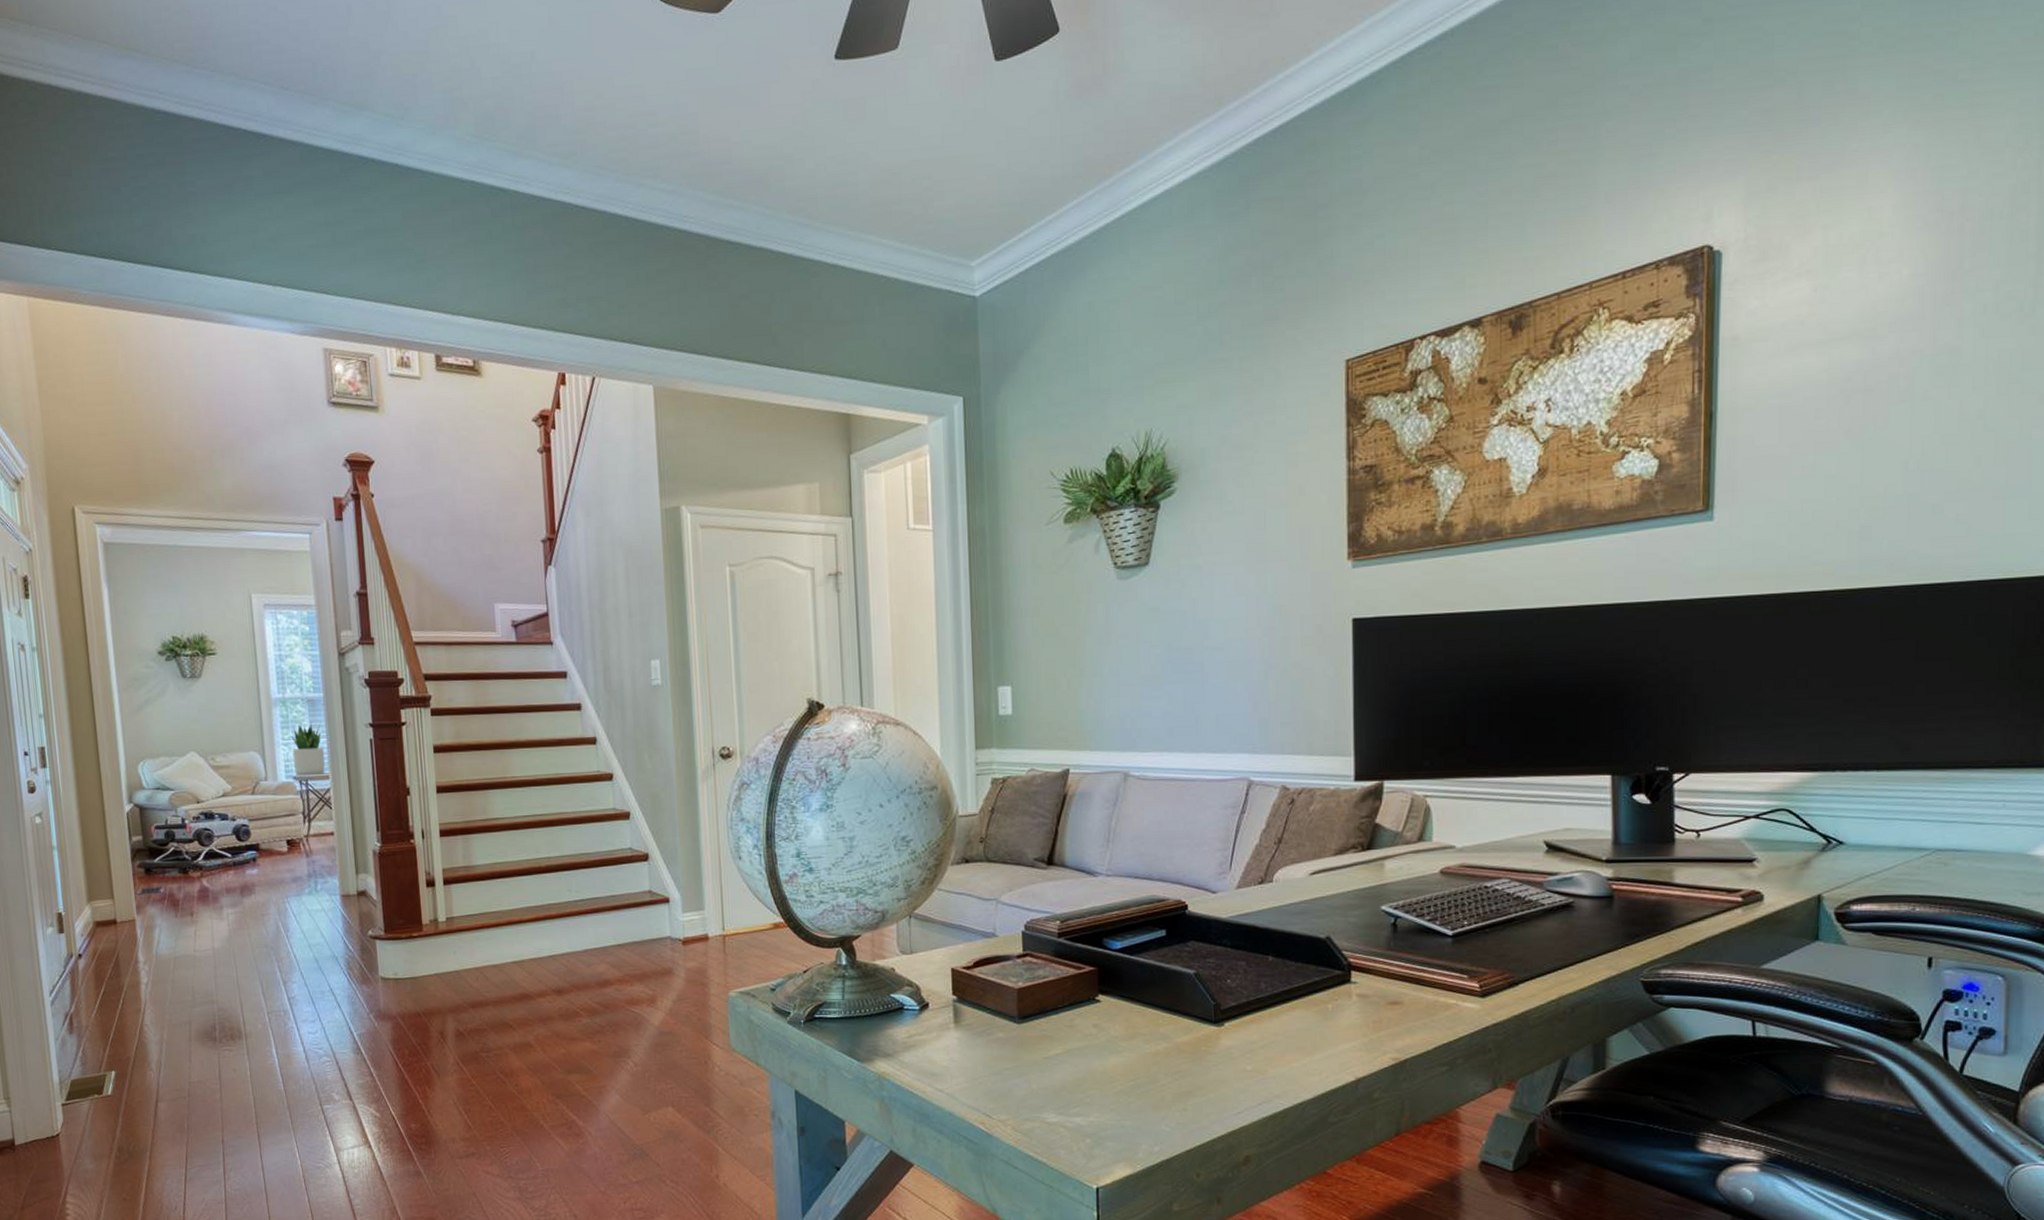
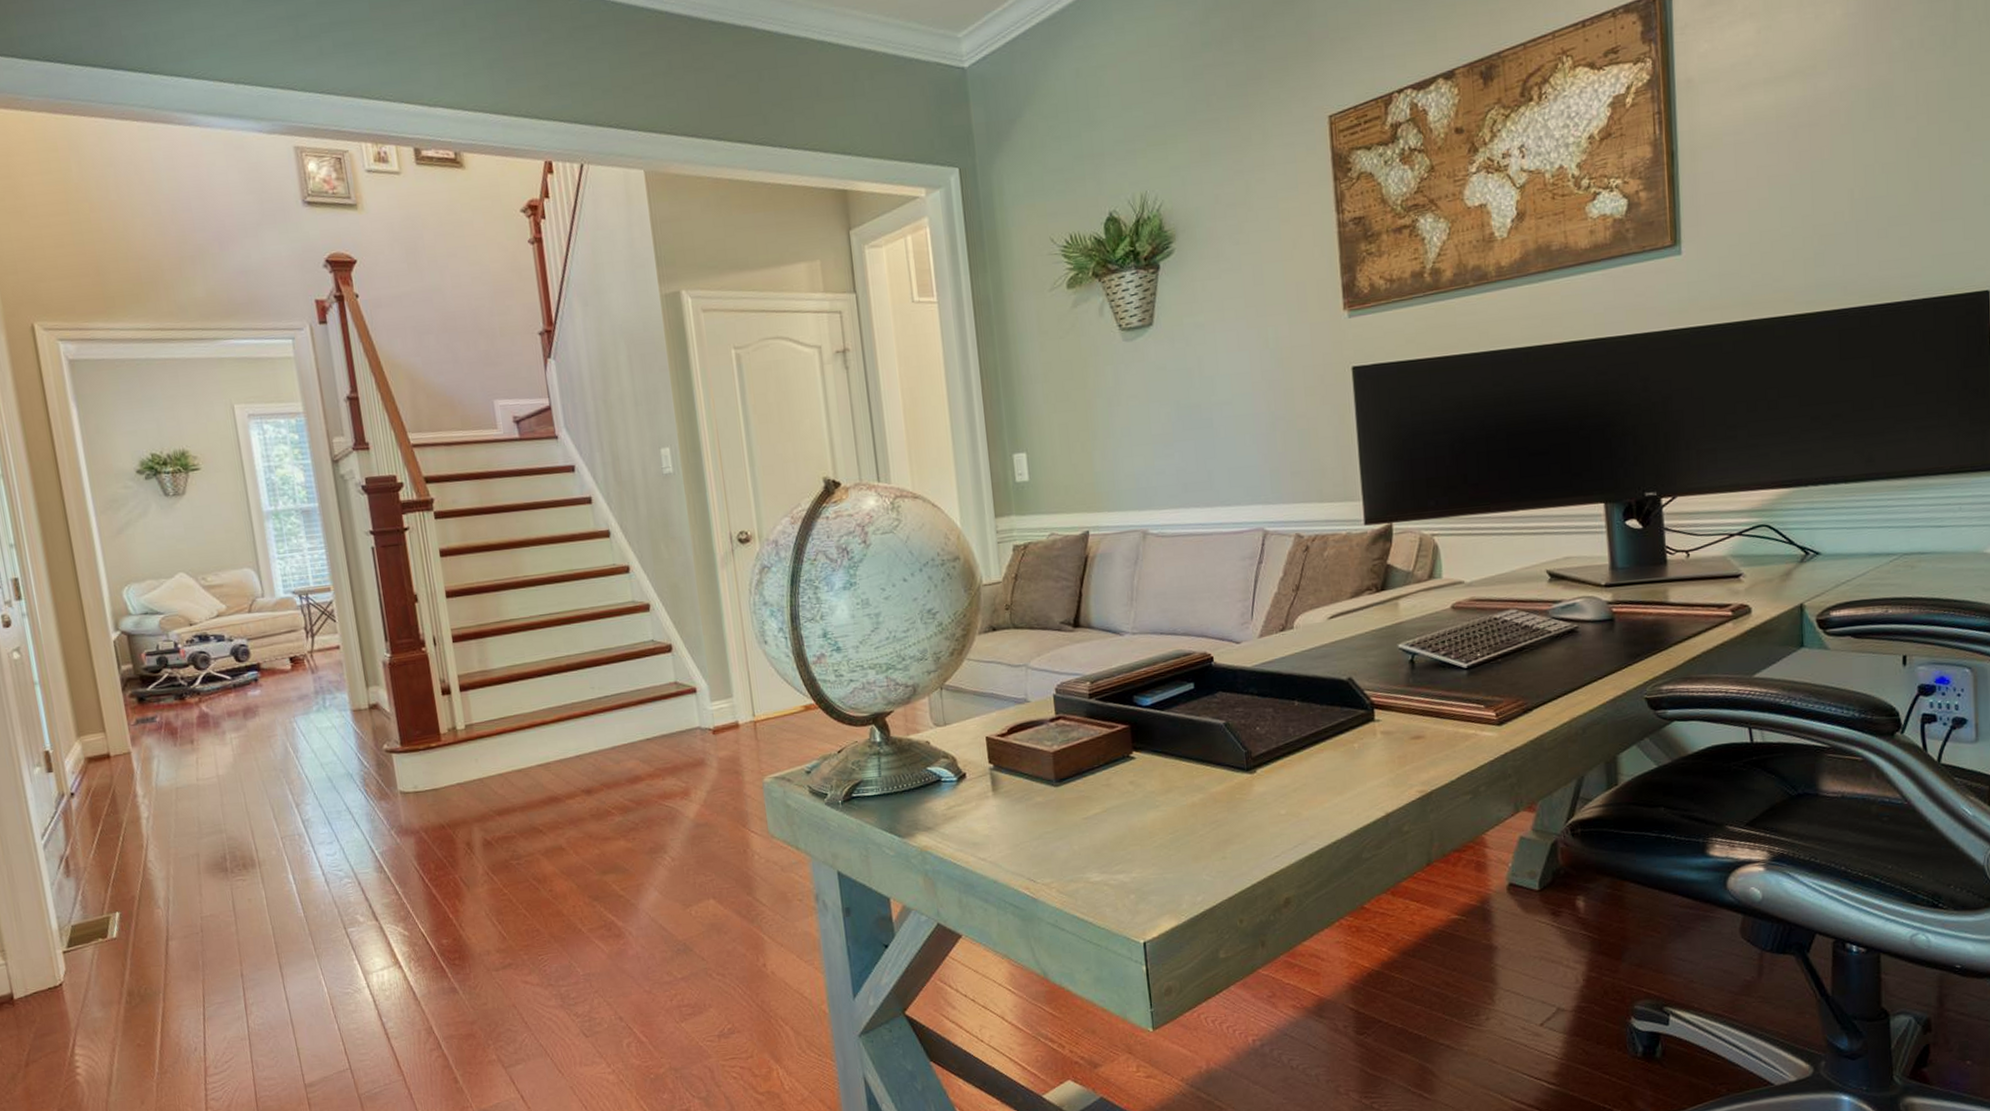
planter: present [291,722,325,777] -> none [286,534,326,591]

